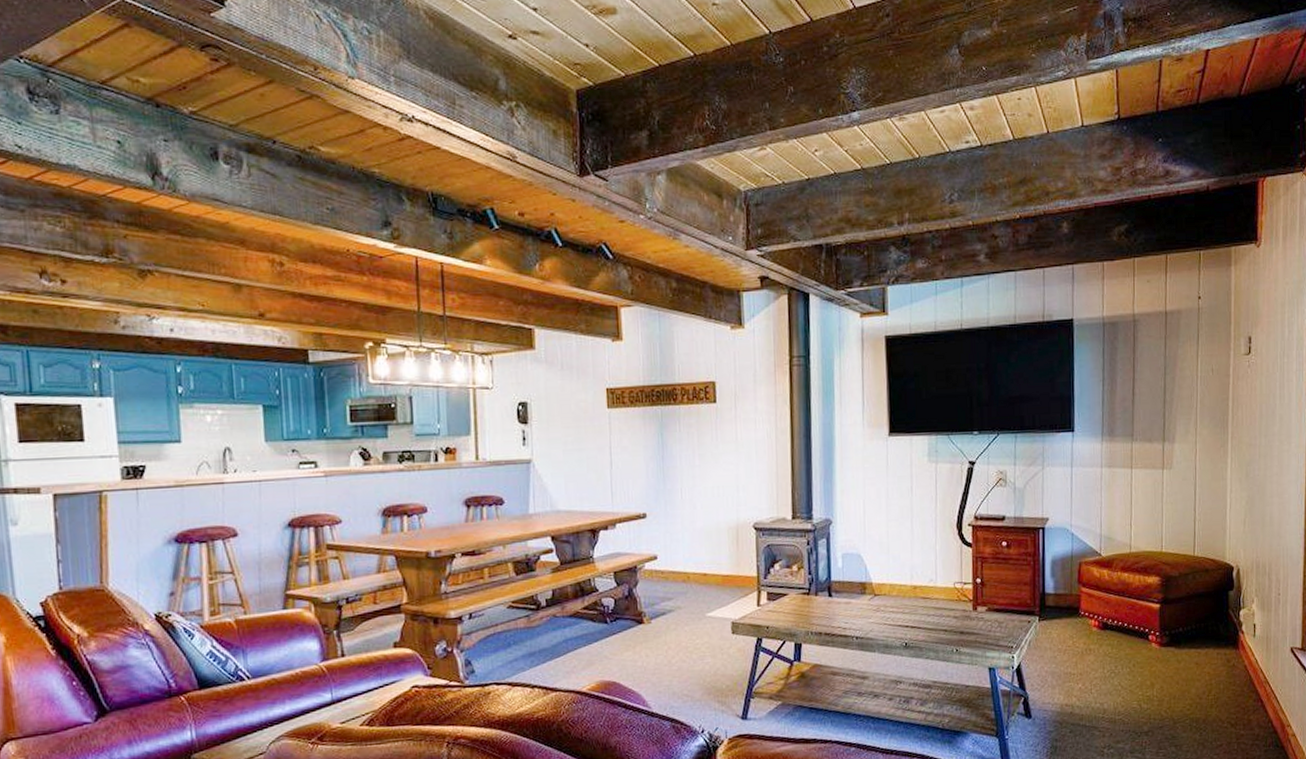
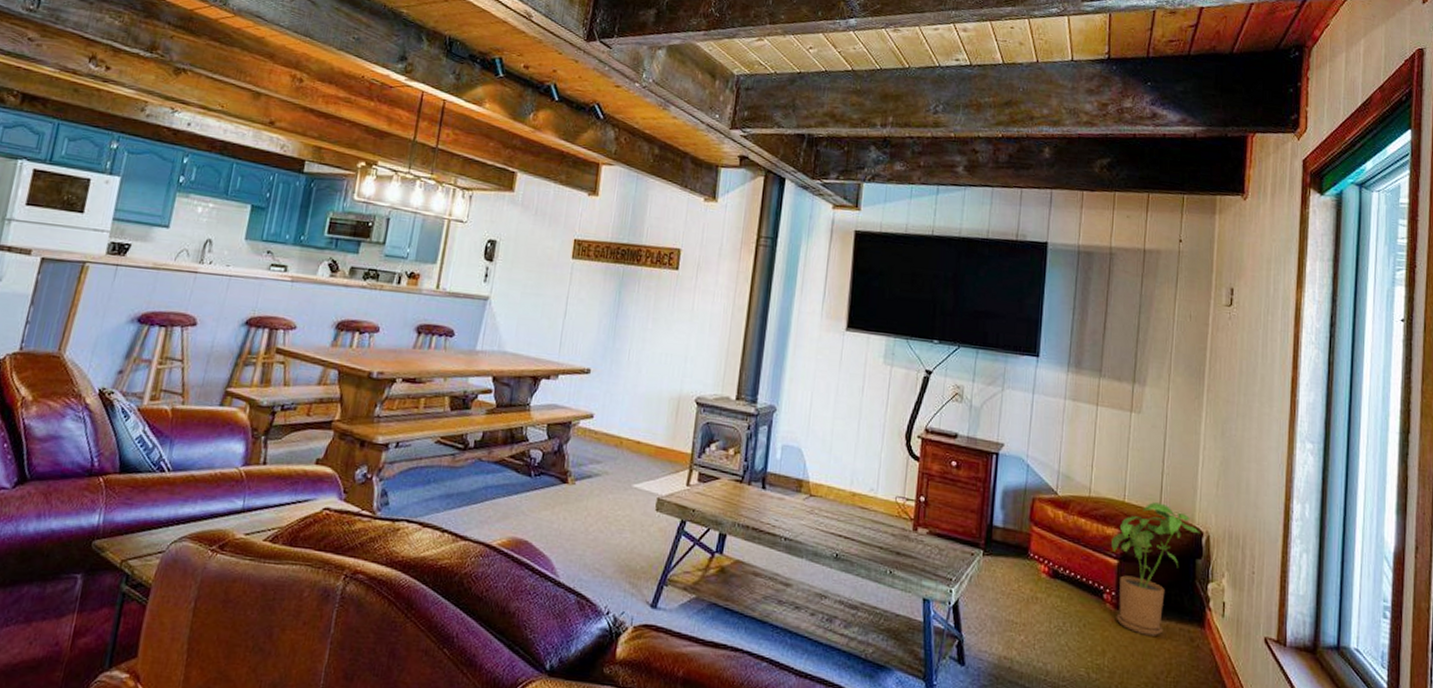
house plant: none [1153,547,1231,664] -> present [1111,502,1200,636]

